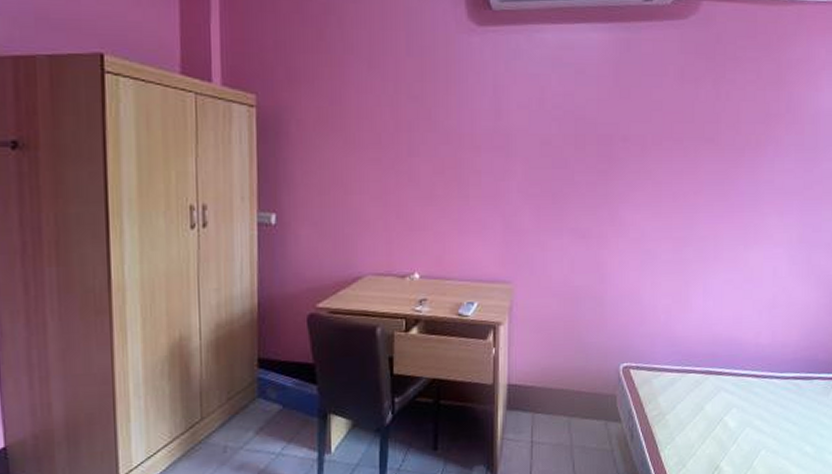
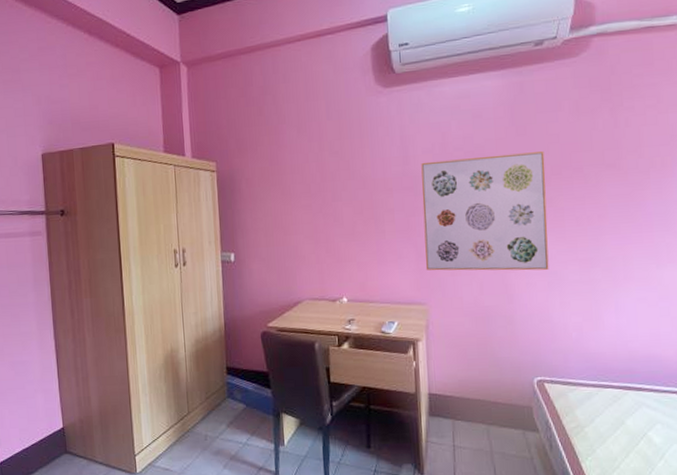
wall art: none [513,118,646,248] -> present [421,151,549,271]

